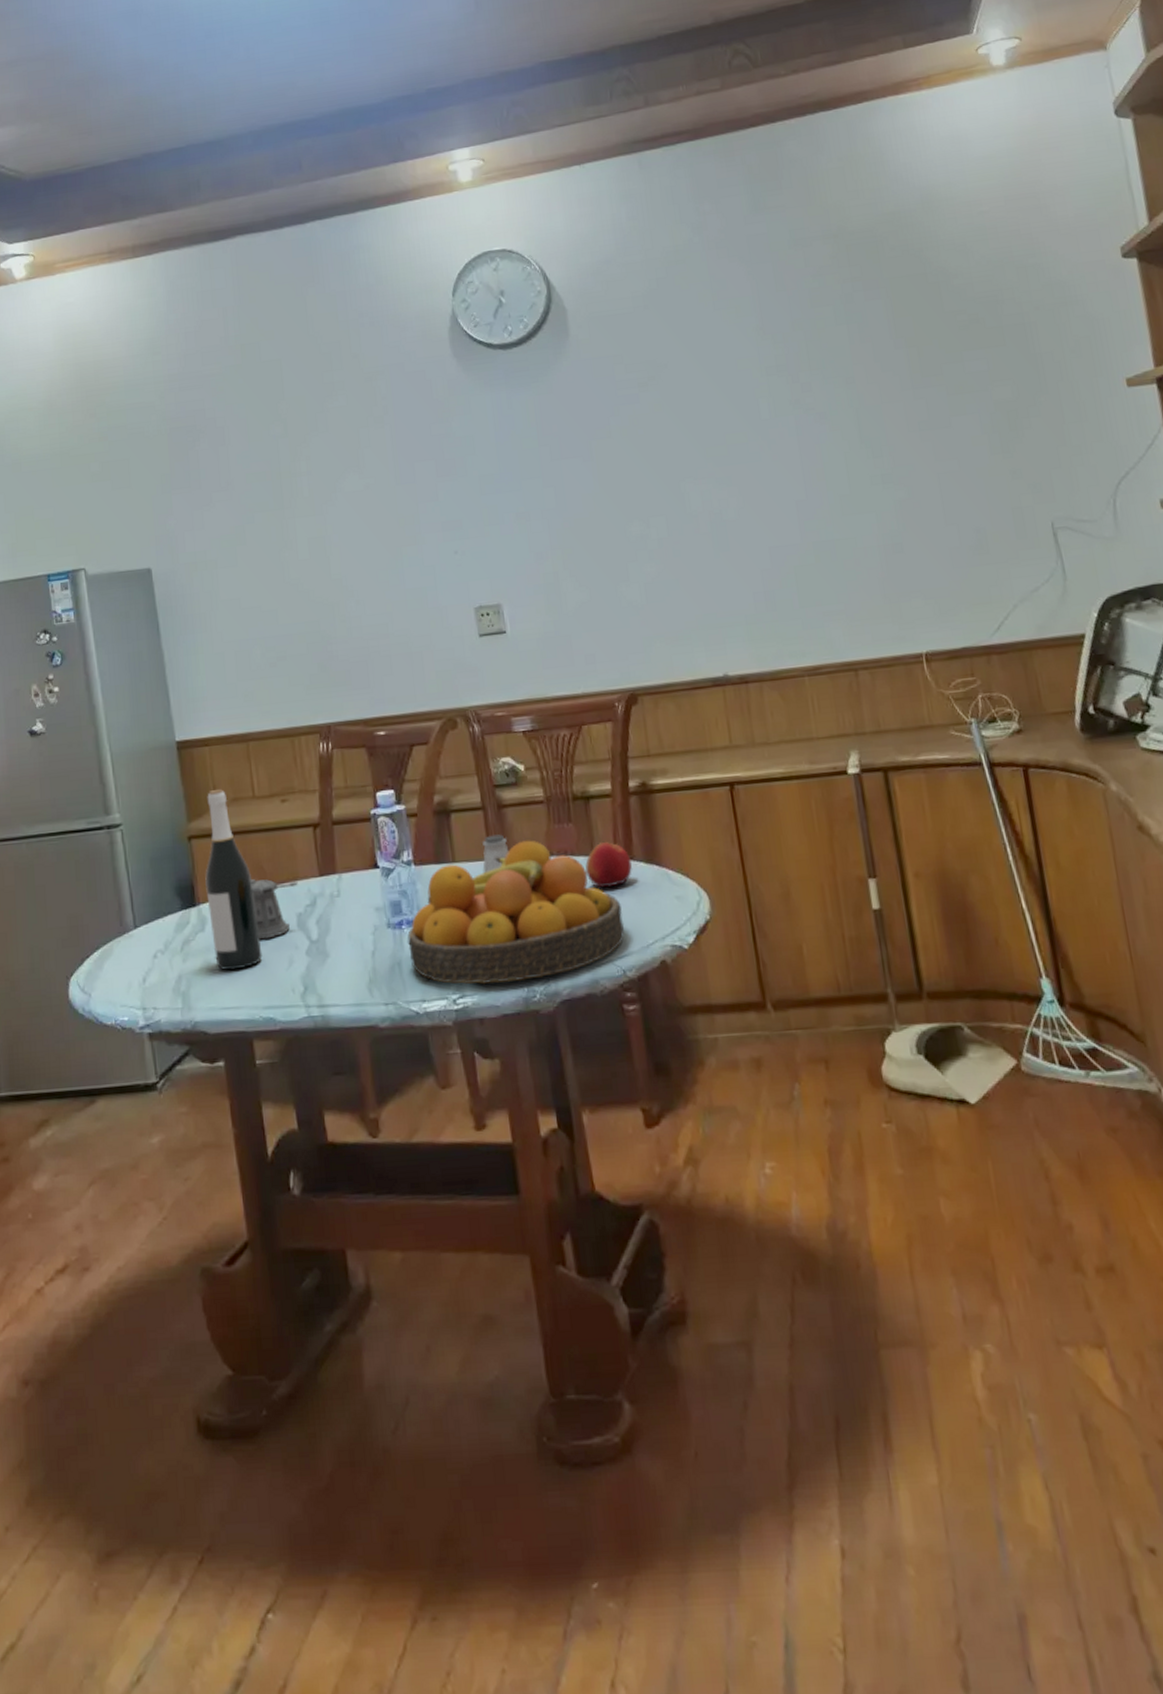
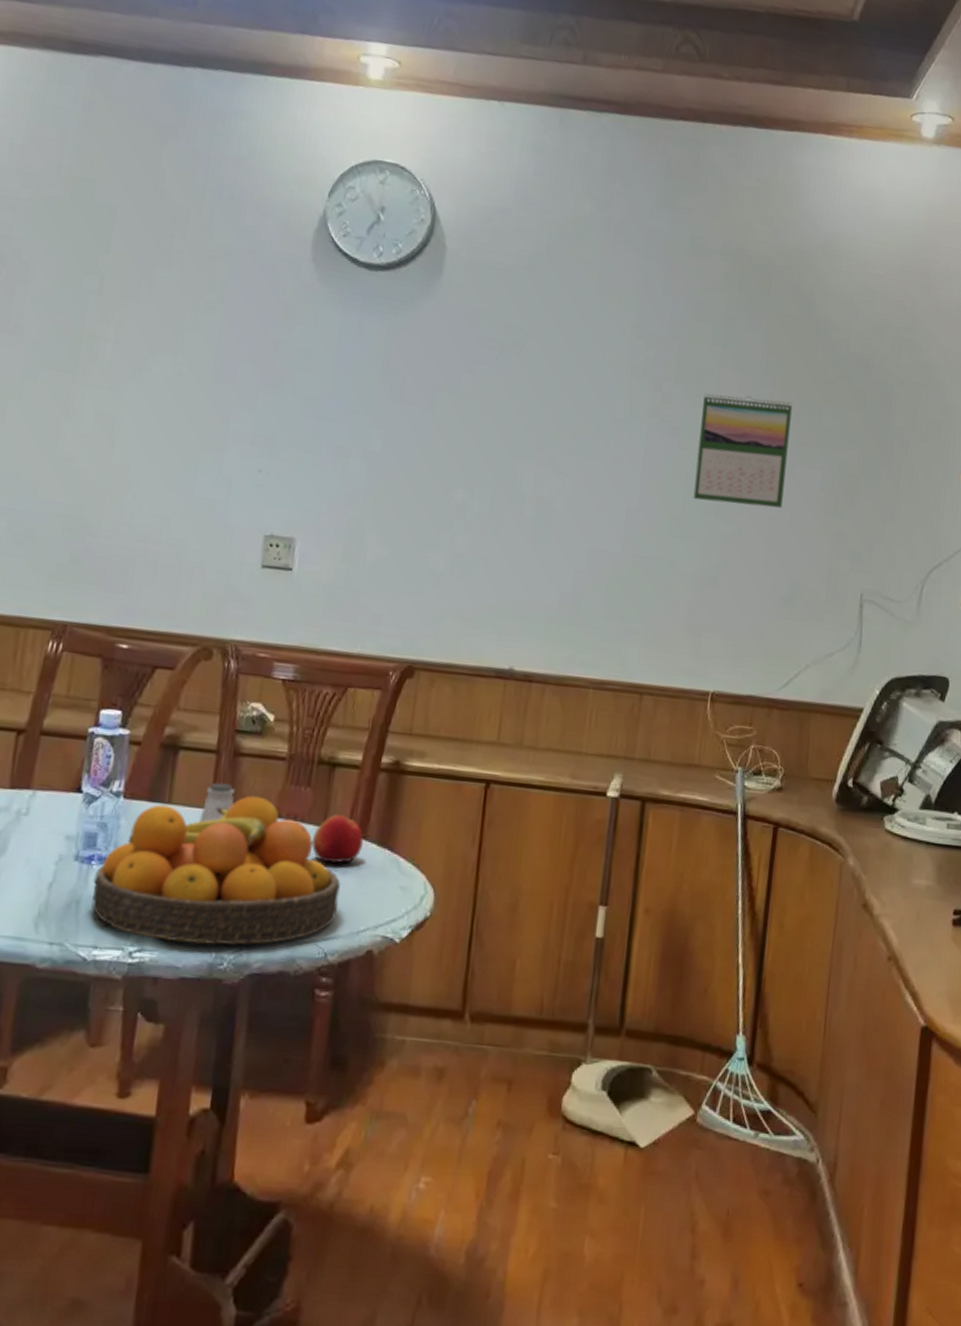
calendar: none [842,358,948,475] -> present [693,393,792,508]

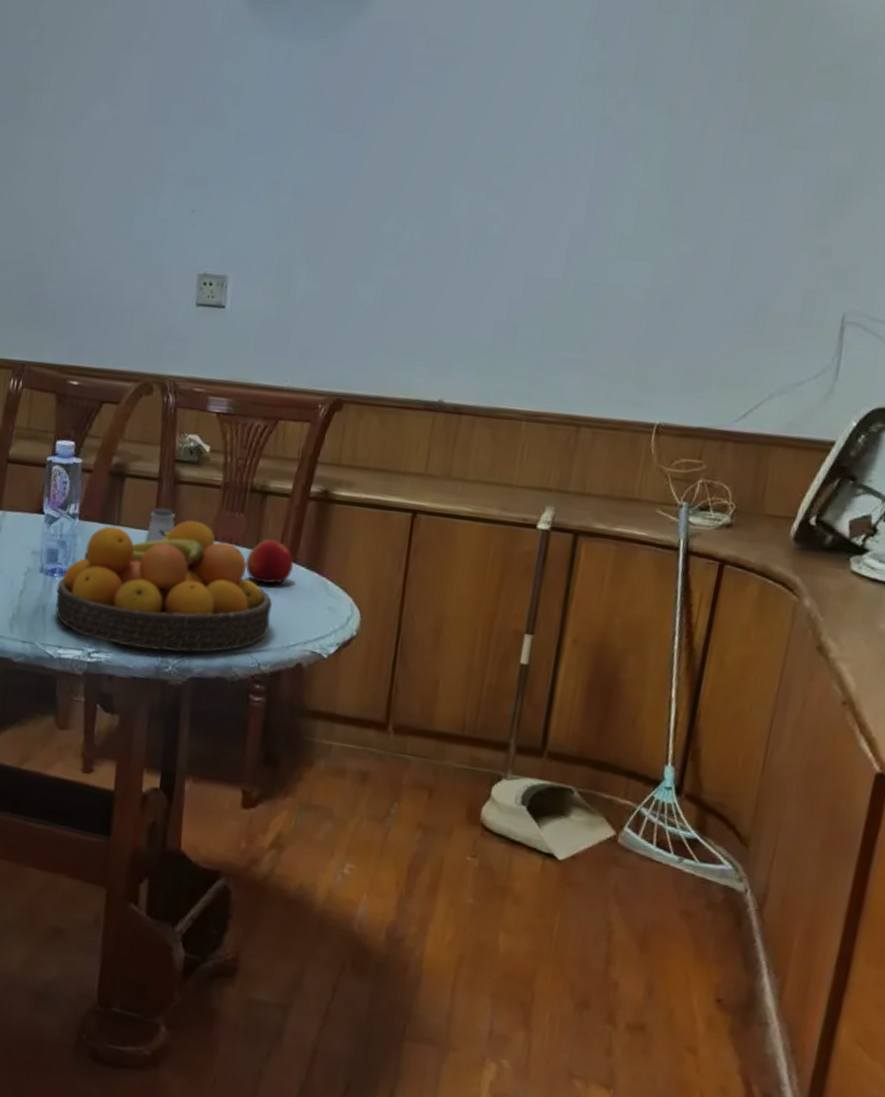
calendar: present [693,393,792,508] -> none [647,95,774,223]

